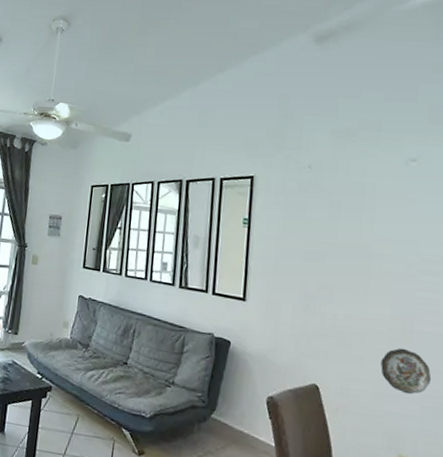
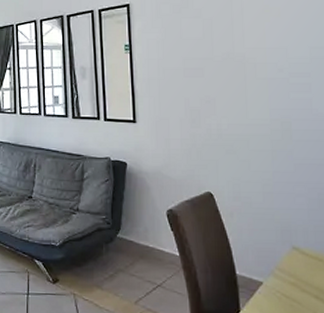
decorative plate: present [381,347,432,395] -> none [266,147,314,190]

